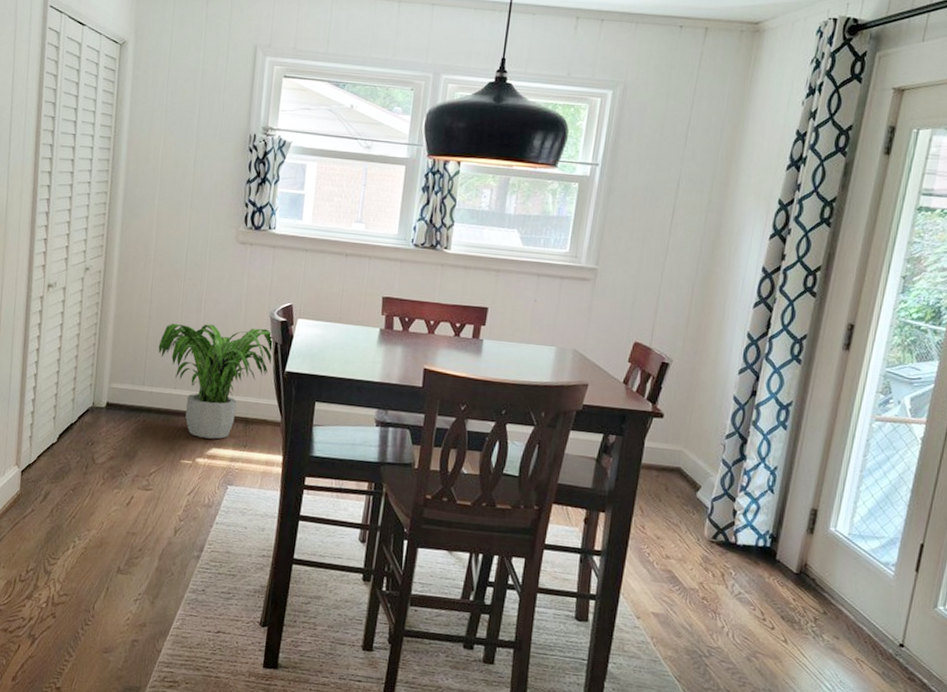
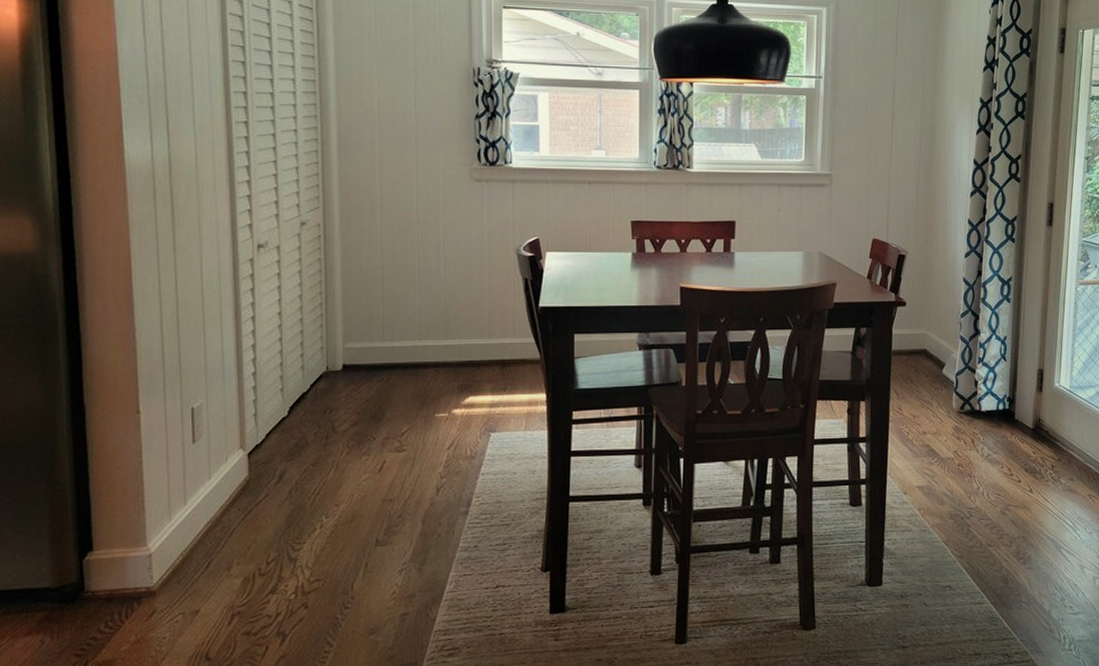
potted plant: present [158,323,275,439] -> none [396,266,524,387]

